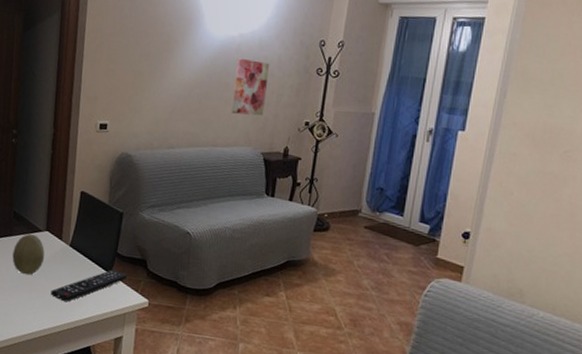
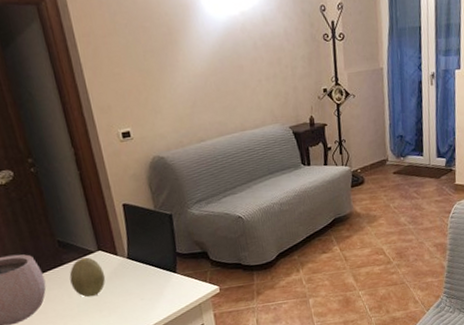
remote control: present [50,269,128,303] -> none [121,268,194,311]
wall art: present [232,58,270,116] -> none [245,37,283,95]

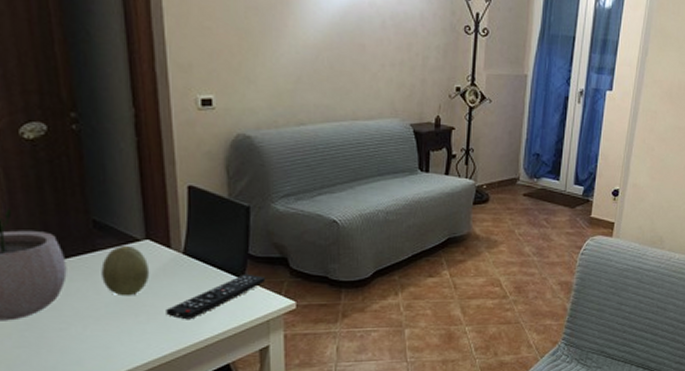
remote control: none [121,268,194,311] -> present [166,273,266,320]

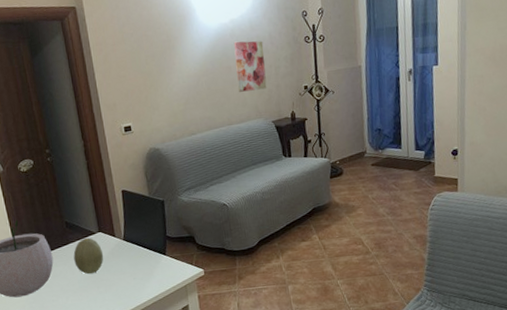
remote control: present [166,273,266,320] -> none [116,251,181,289]
wall art: none [372,13,412,82] -> present [233,41,267,92]

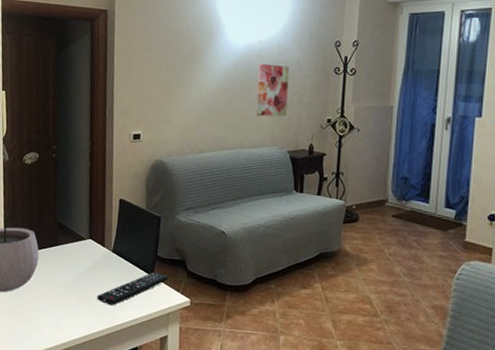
fruit: present [73,238,104,275] -> none [59,243,90,282]
remote control: none [116,251,181,289] -> present [97,271,169,306]

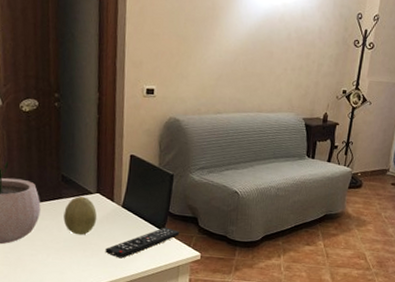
fruit: none [59,243,90,282] -> present [63,196,97,236]
wall art: present [257,63,290,116] -> none [276,27,312,84]

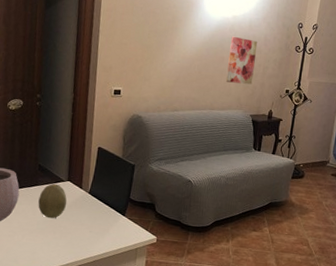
remote control: present [105,227,180,259] -> none [72,212,139,241]
wall art: none [276,27,312,84] -> present [226,36,258,85]

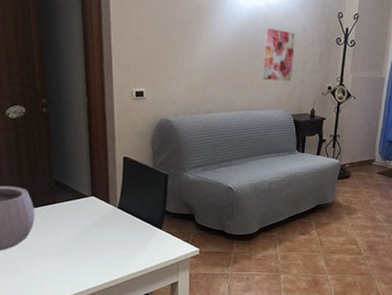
fruit: present [38,184,67,219] -> none [59,200,94,238]

